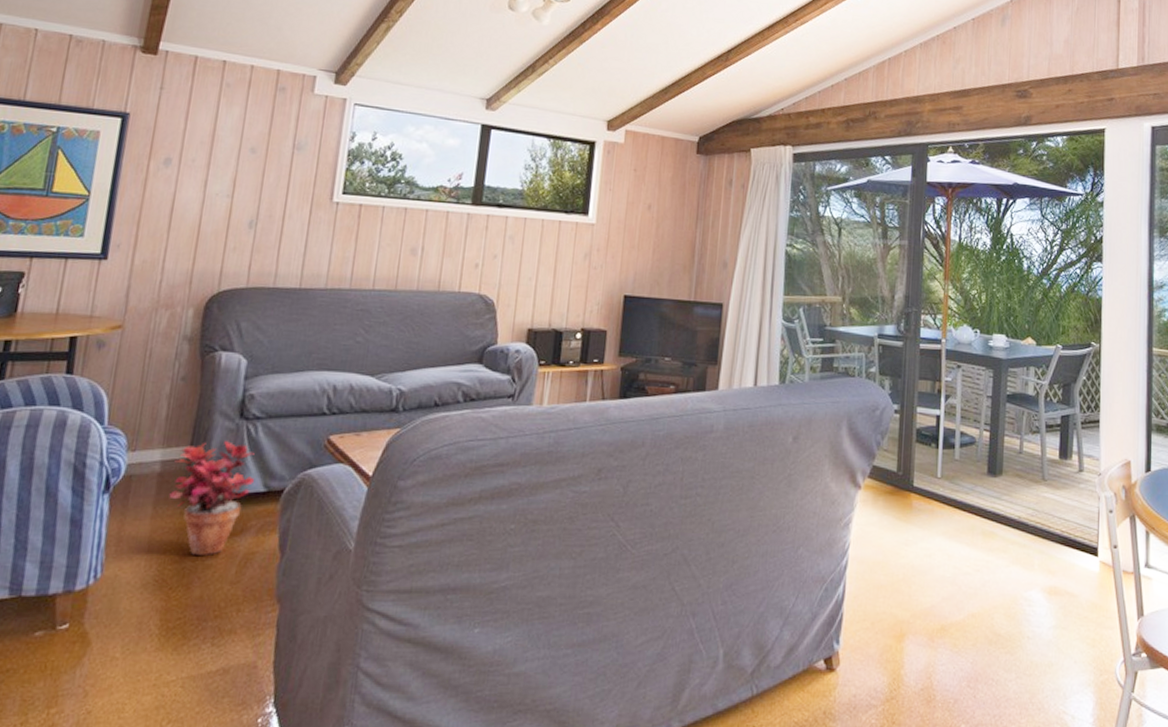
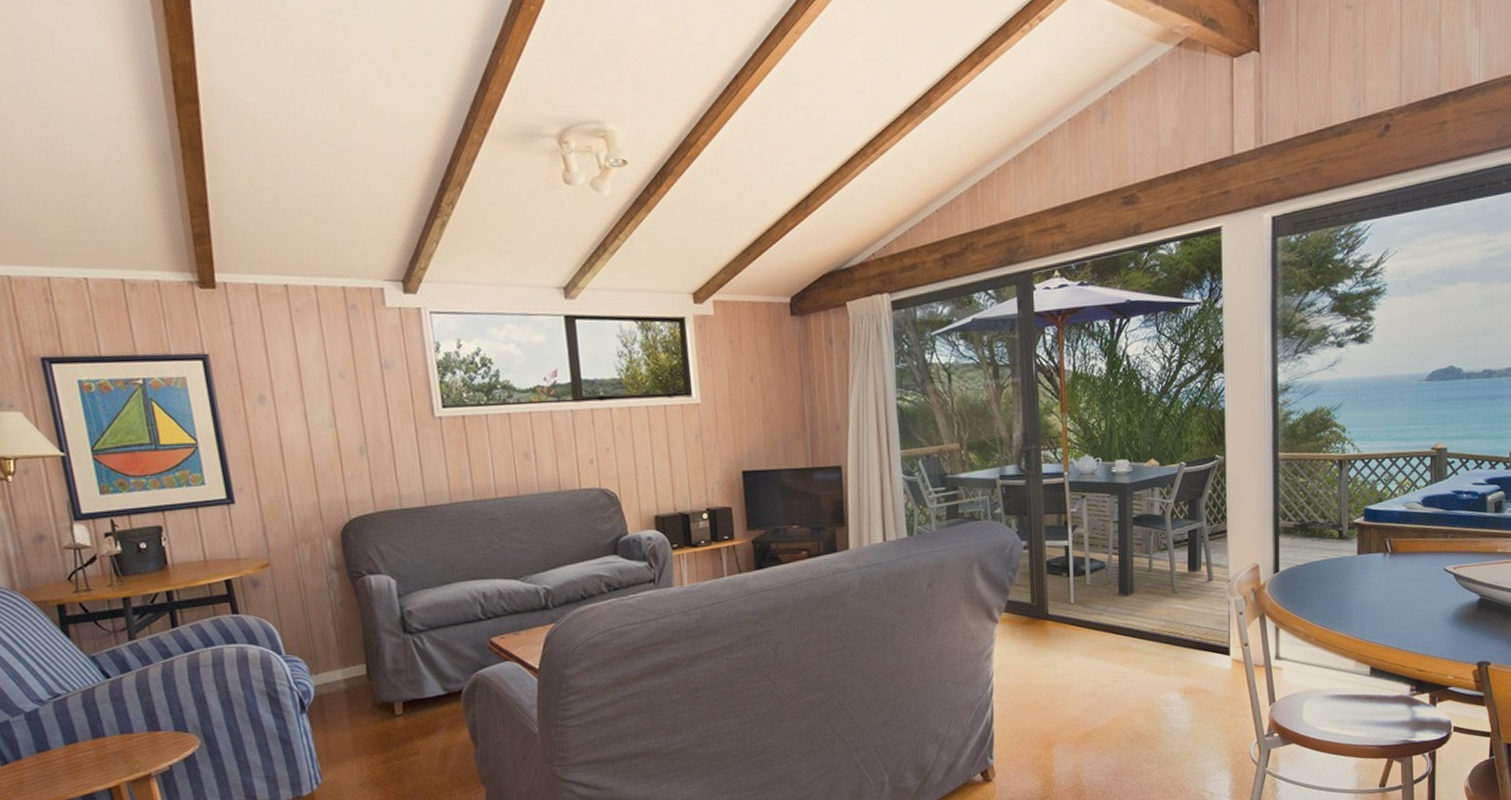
potted plant: present [169,441,254,556] -> none [356,655,433,755]

